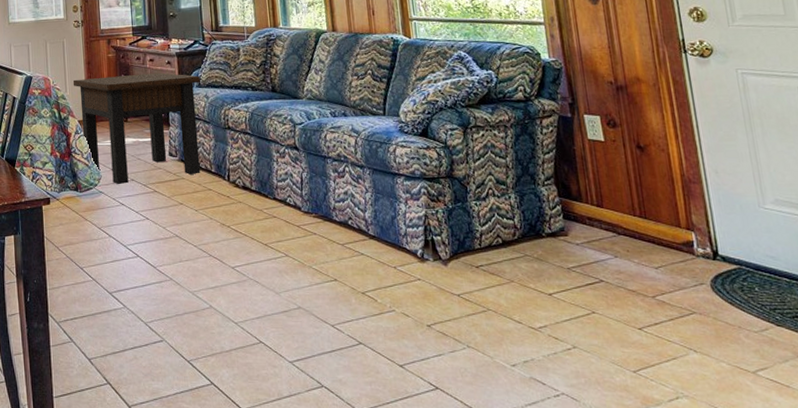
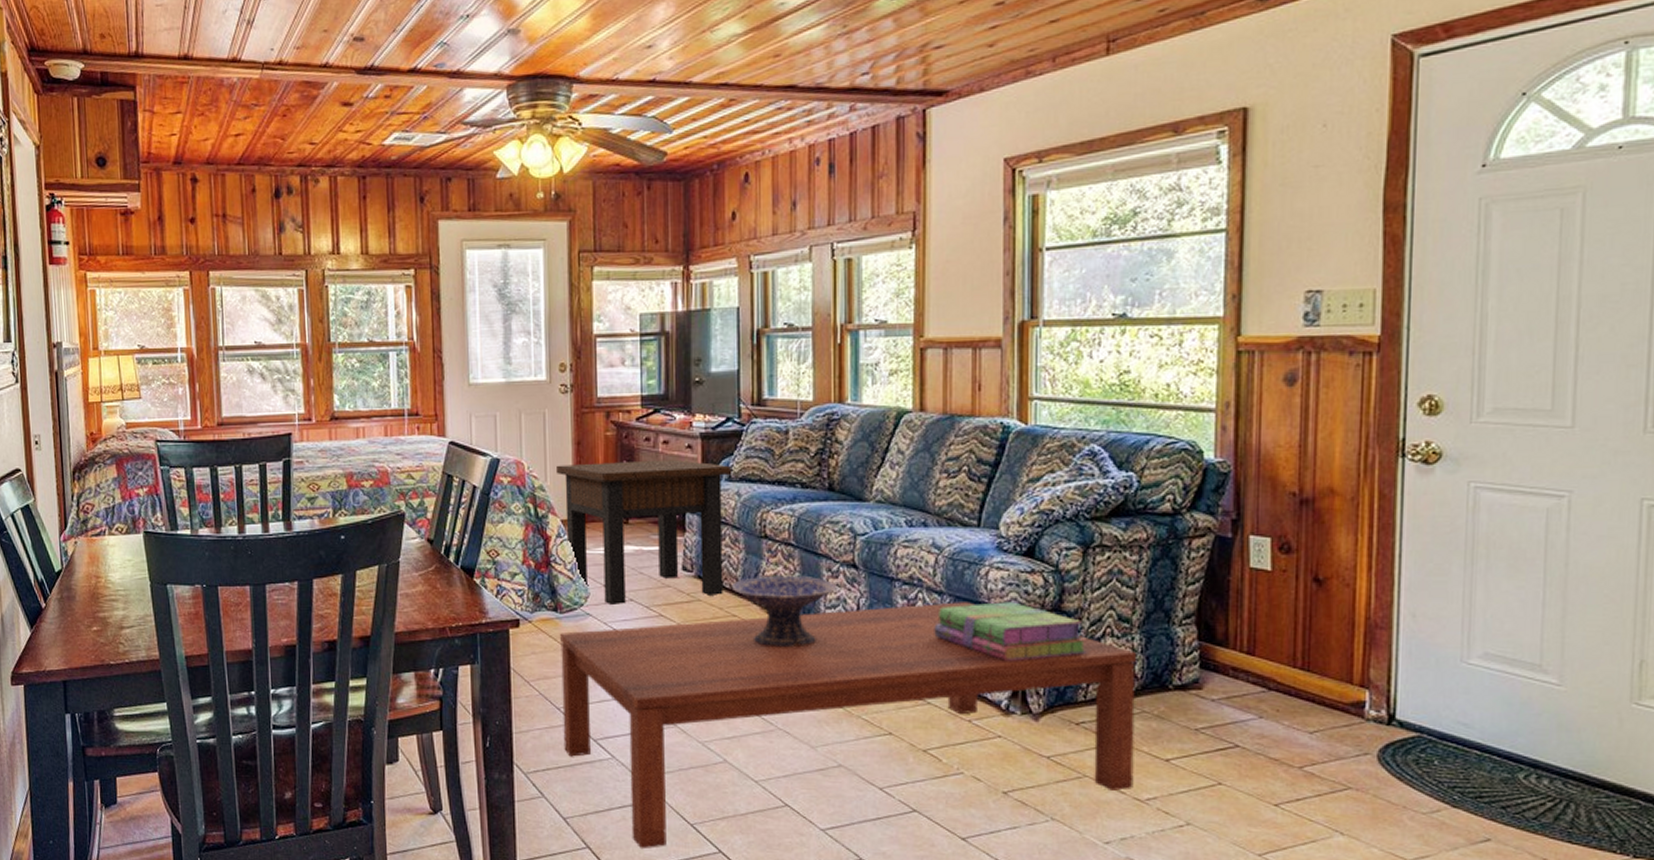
coffee table: none [81,173,527,384] -> present [560,602,1137,850]
decorative bowl: none [206,157,285,214] -> present [731,575,837,648]
stack of books: none [360,172,477,218] -> present [934,602,1087,661]

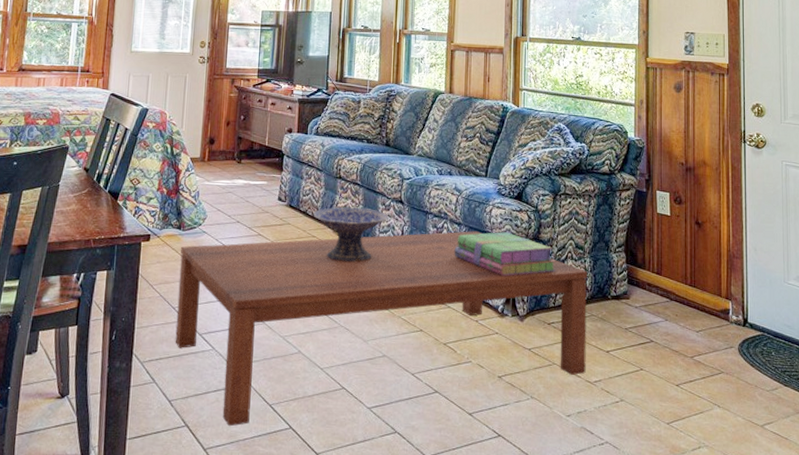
side table: present [555,459,732,606] -> none [190,116,320,226]

